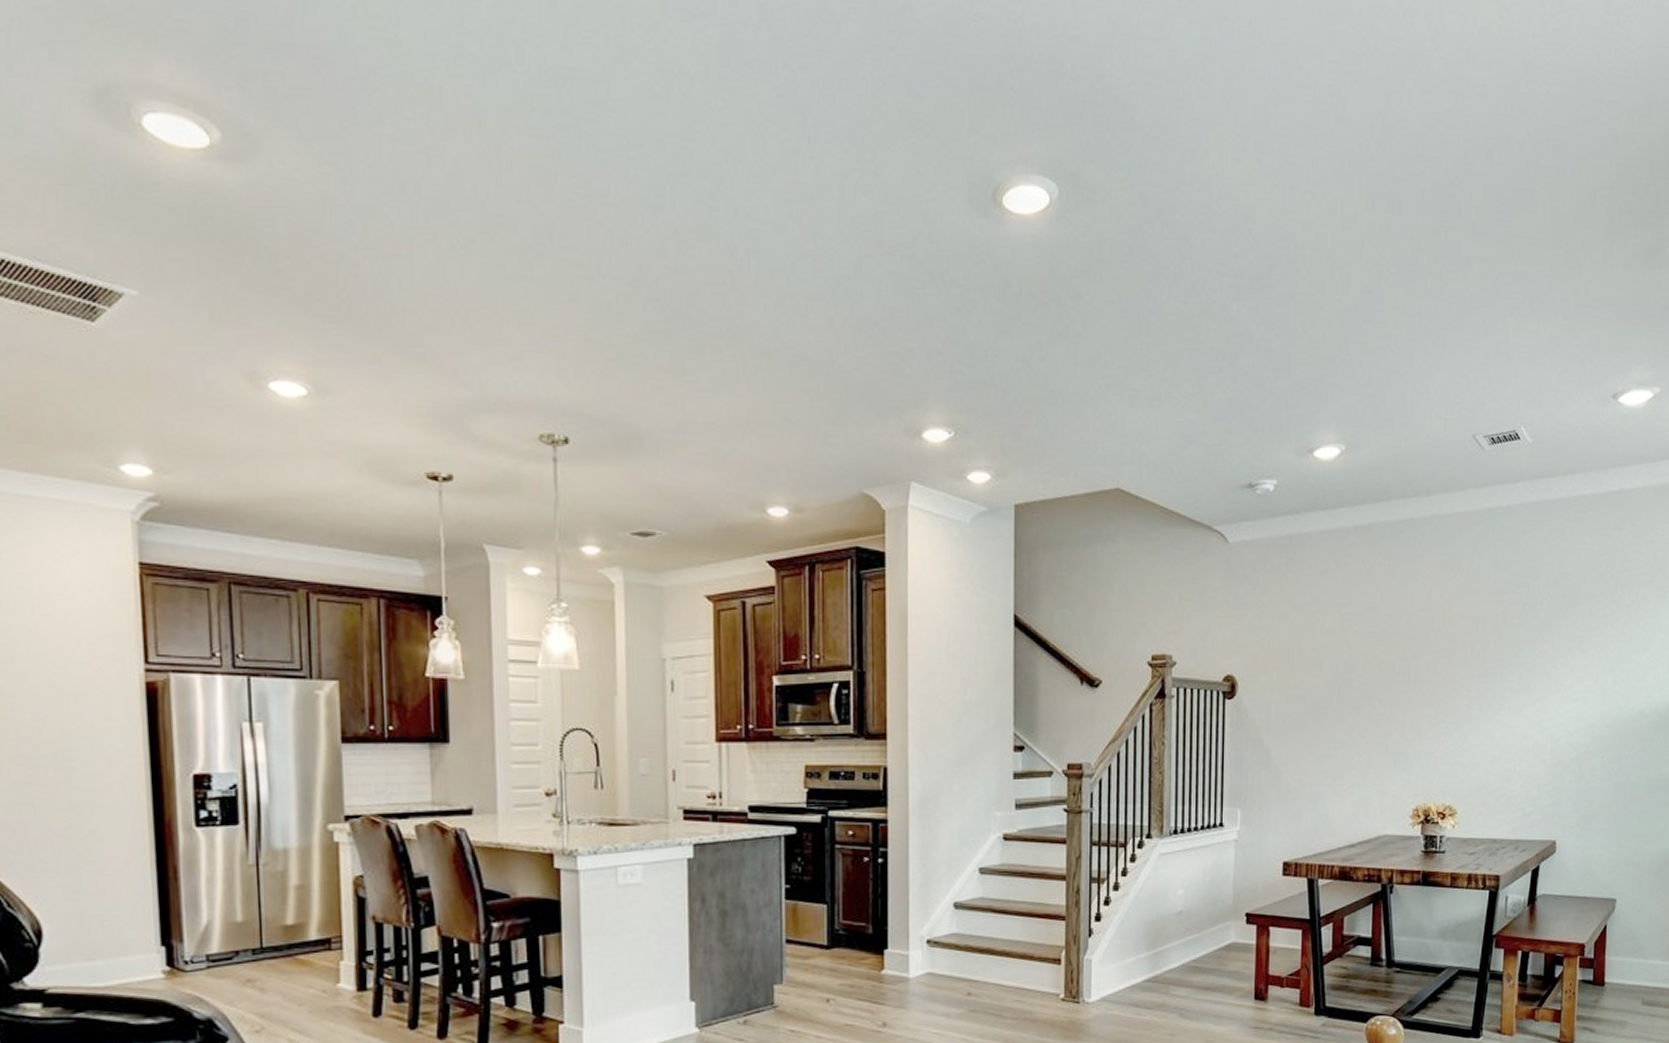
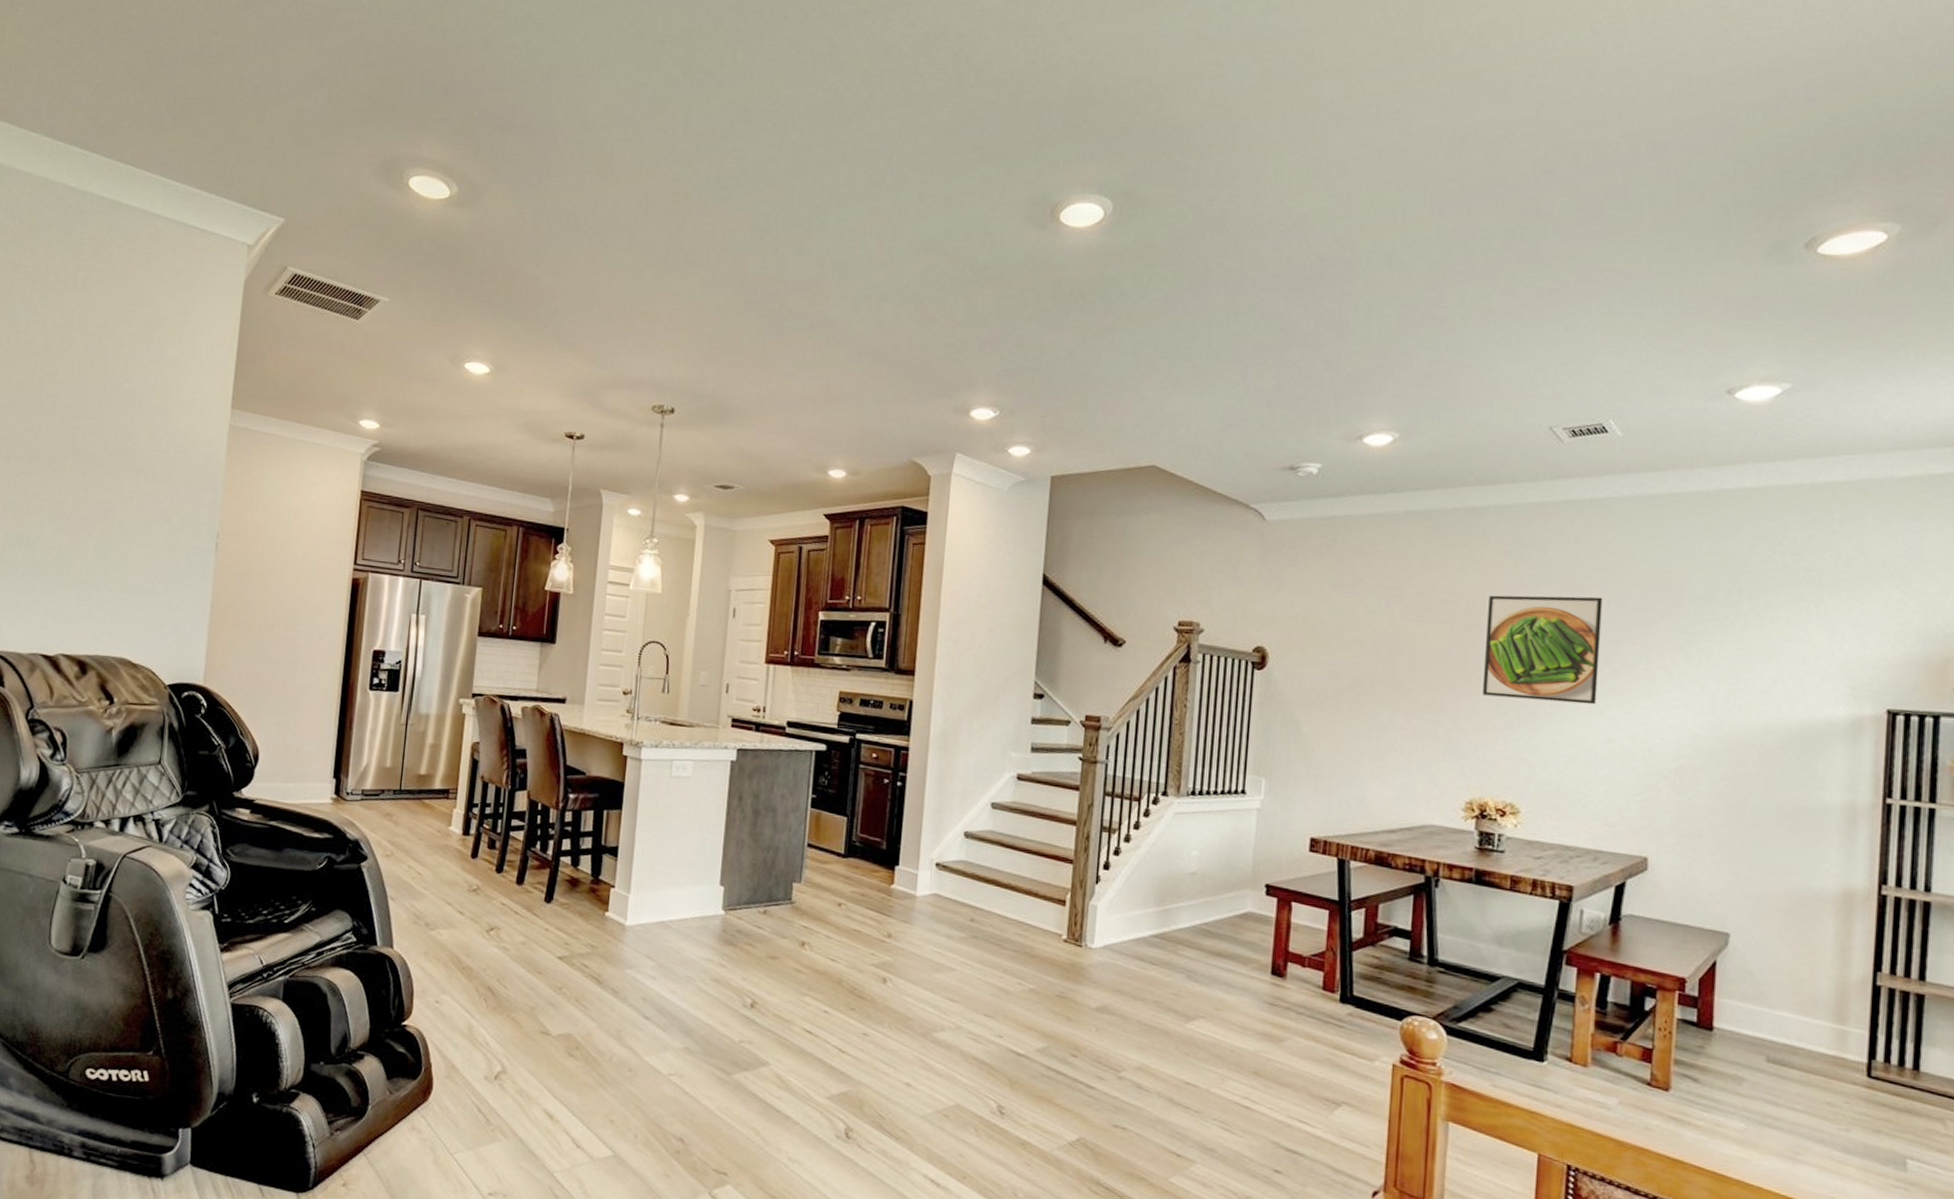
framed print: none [1424,601,1519,705] -> present [1483,595,1603,705]

